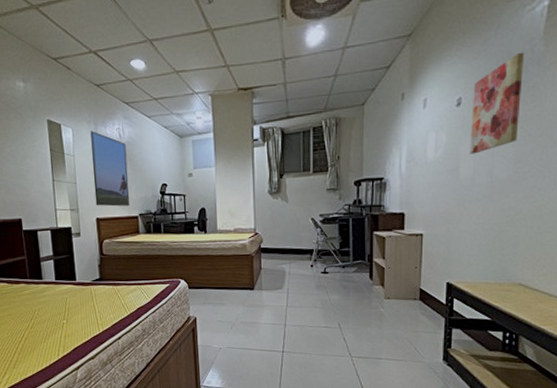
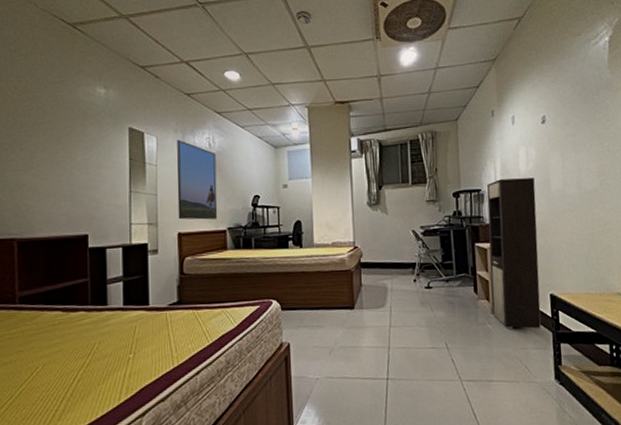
cabinet: none [386,165,442,315] -> present [487,178,541,330]
wall art: present [469,52,524,154] -> none [554,78,598,167]

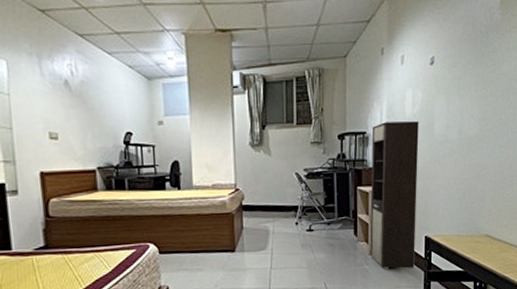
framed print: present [177,140,218,220] -> none [32,65,85,158]

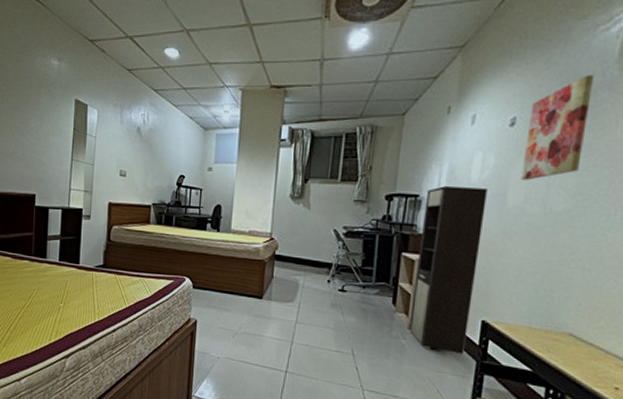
wall art: none [442,18,485,112] -> present [521,74,594,180]

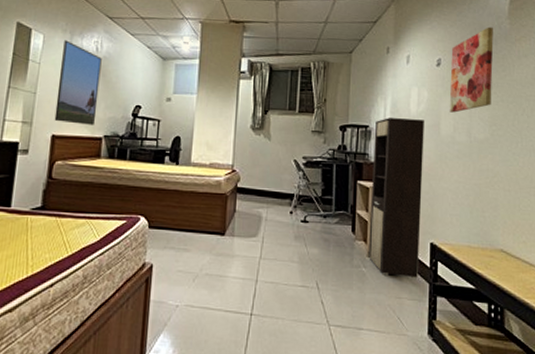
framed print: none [110,114,149,194] -> present [54,40,102,125]

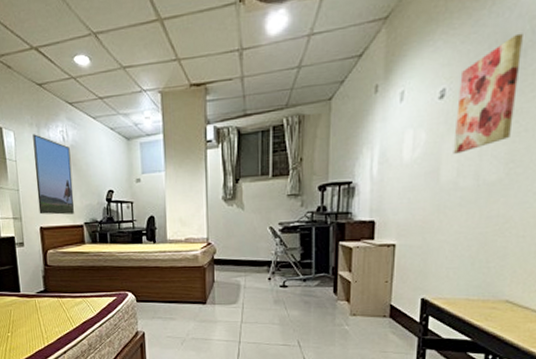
cabinet: present [369,118,424,279] -> none [352,167,420,334]

